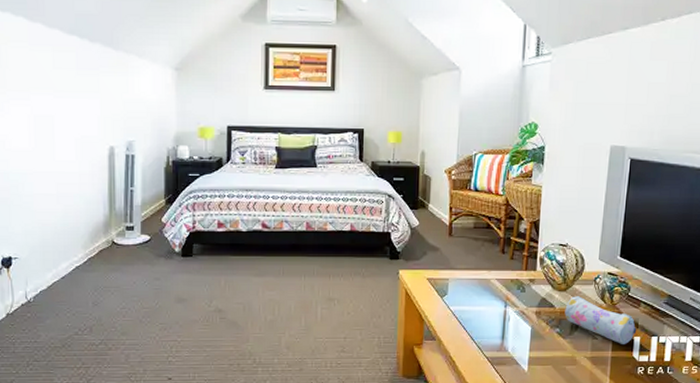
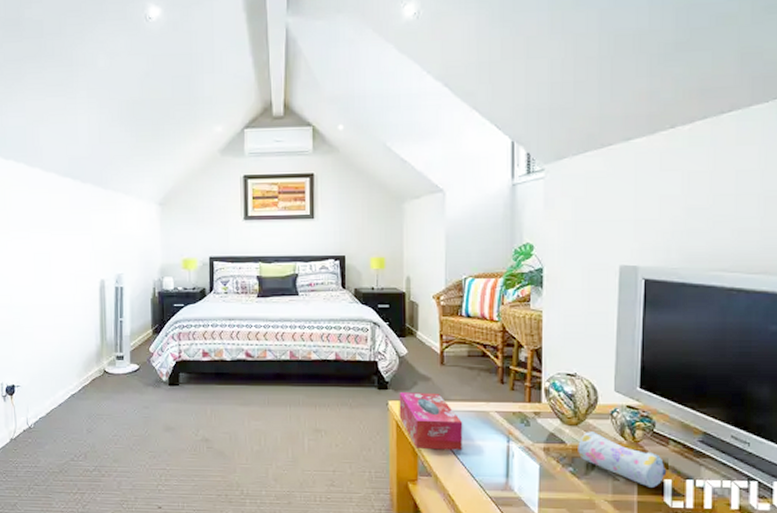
tissue box: none [408,262,467,316] -> present [399,392,463,450]

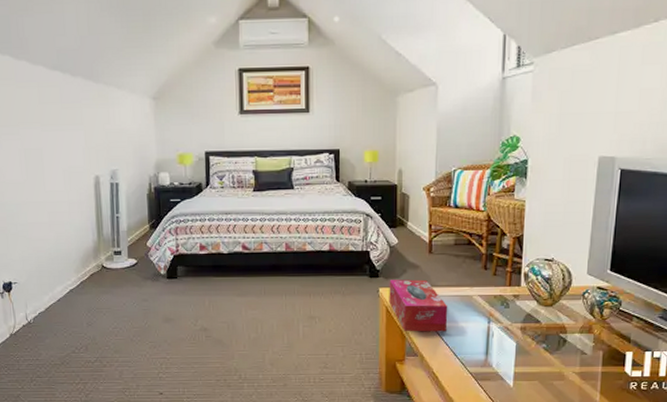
pencil case: present [578,432,667,487] -> none [551,311,629,359]

